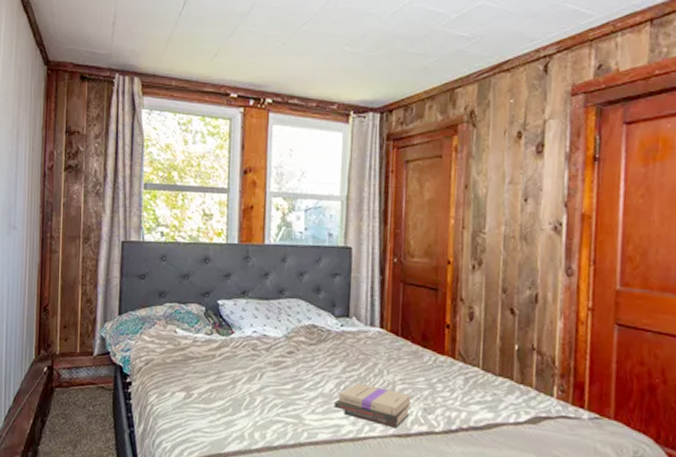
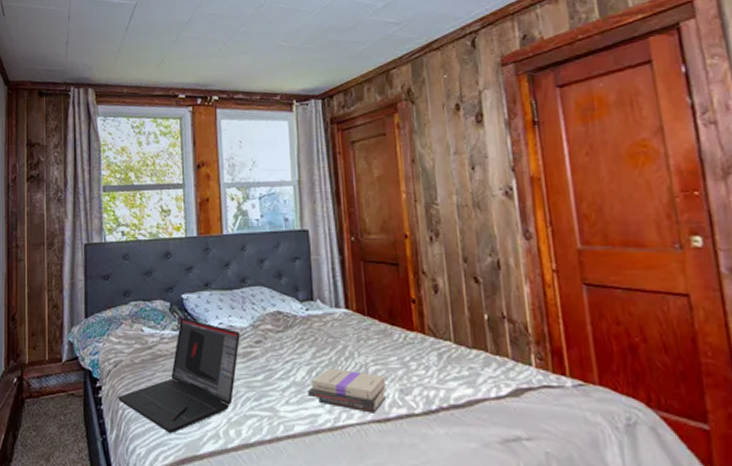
laptop: none [146,322,273,431] -> present [117,317,240,433]

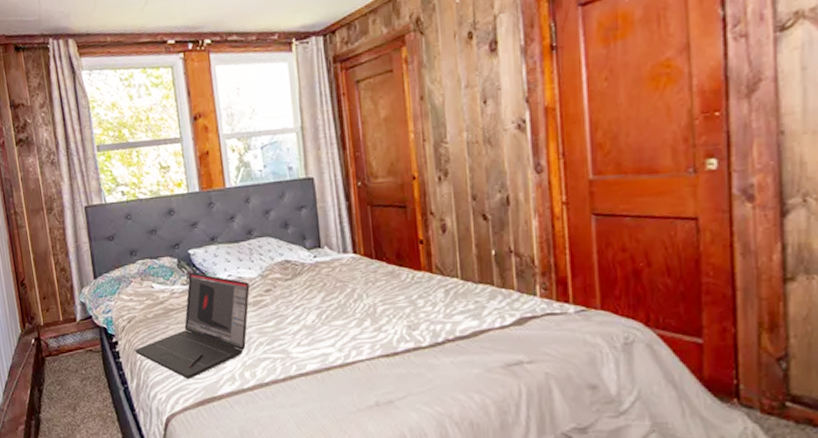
books: present [308,368,387,413] -> none [318,310,395,349]

